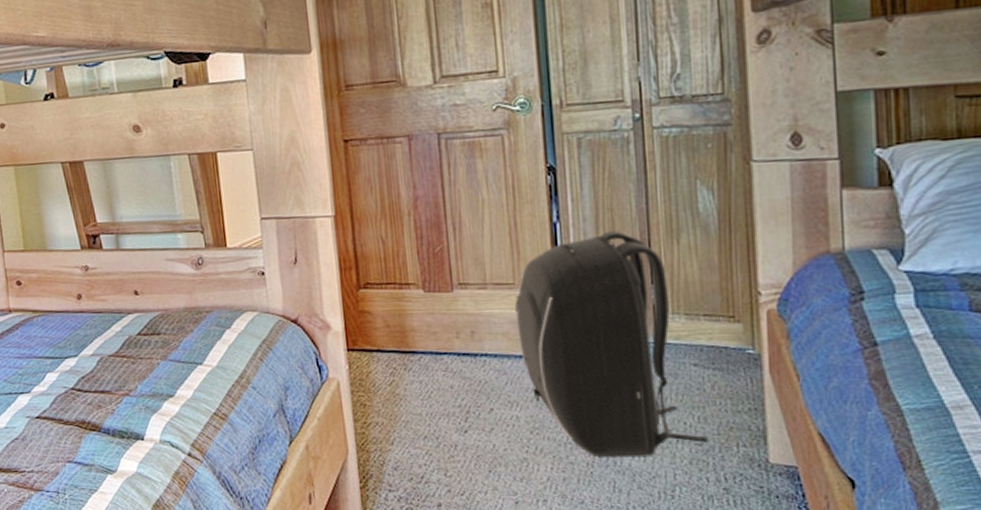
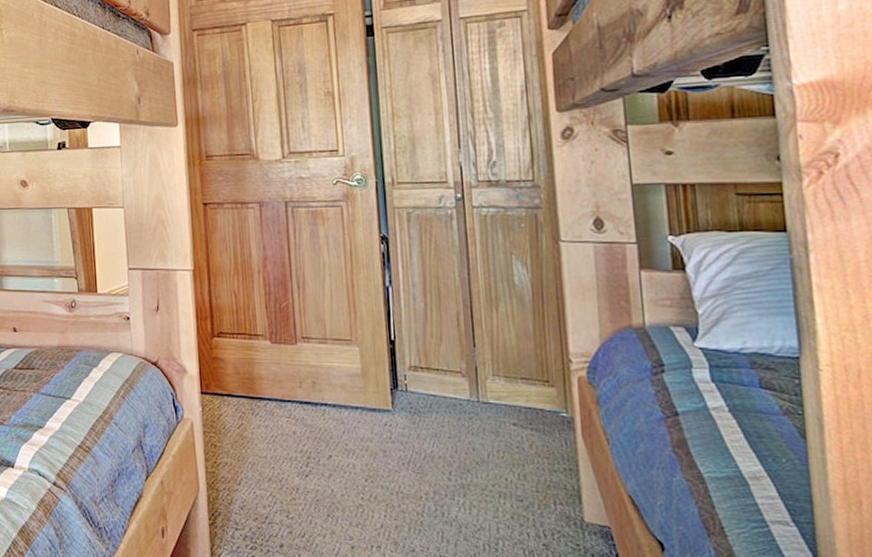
backpack: present [515,231,708,457] -> none [352,297,528,509]

